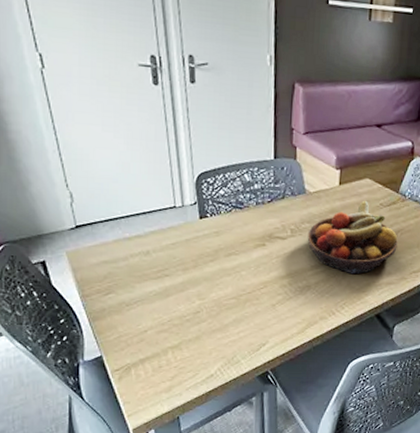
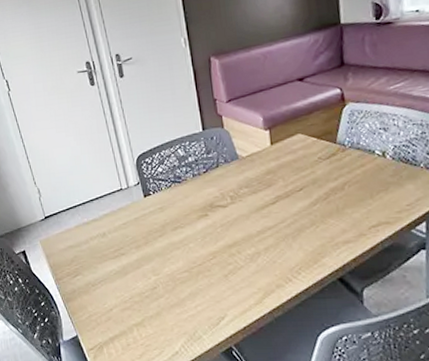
fruit bowl: present [307,200,398,275] -> none [247,156,348,236]

